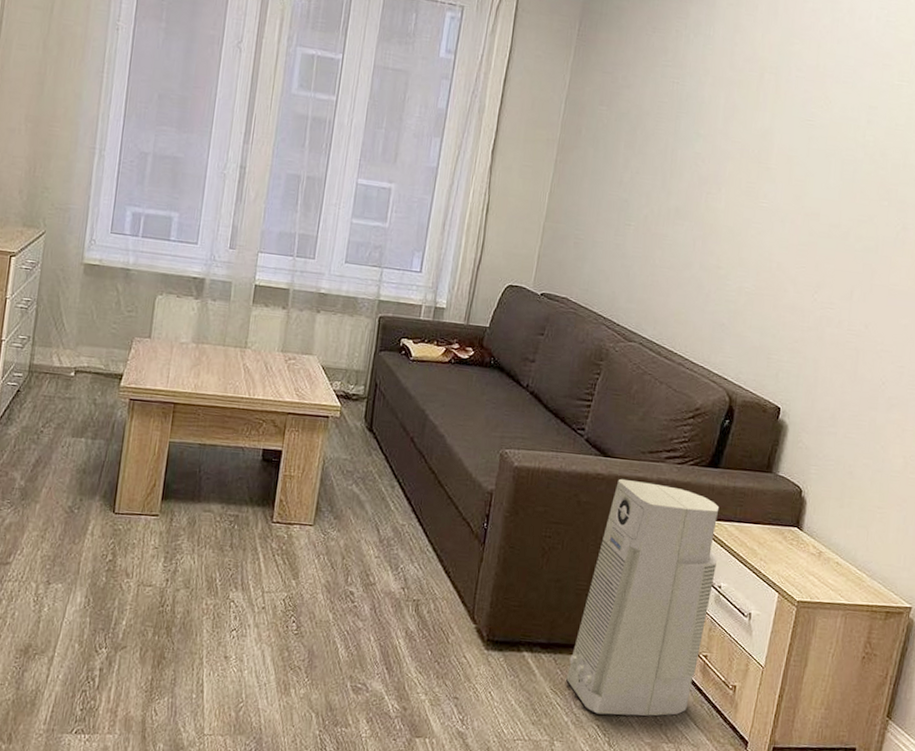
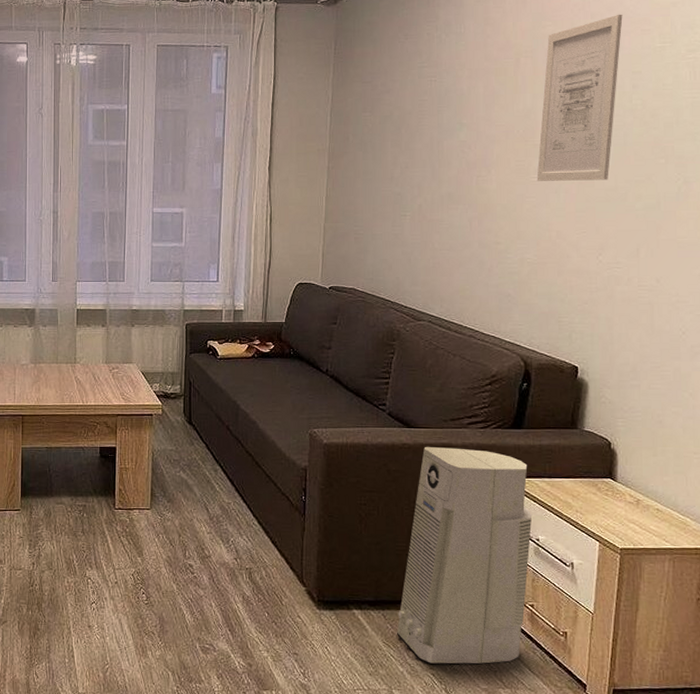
wall art: none [765,43,868,216] -> present [536,14,623,181]

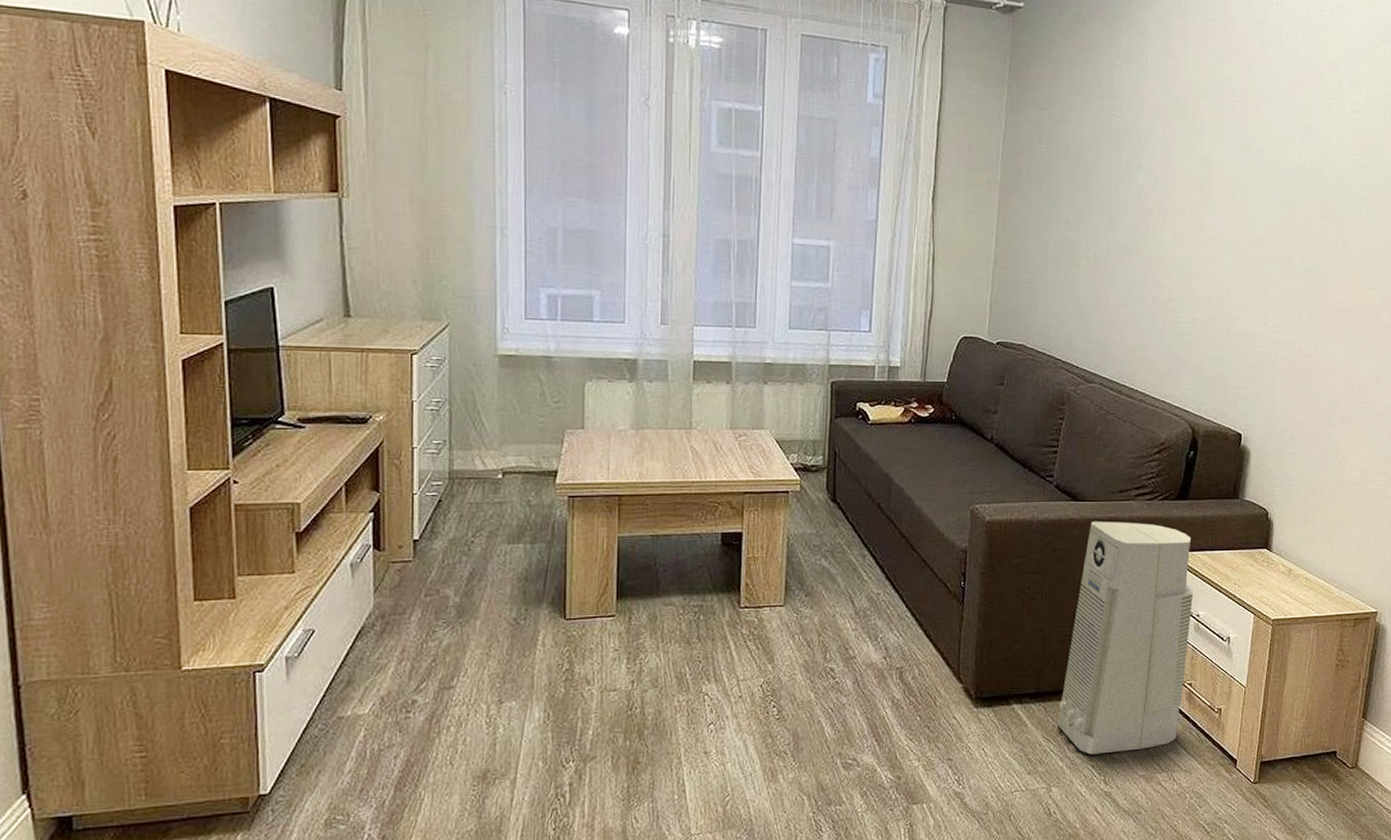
wall art: present [536,14,623,181] -> none [1211,63,1297,239]

